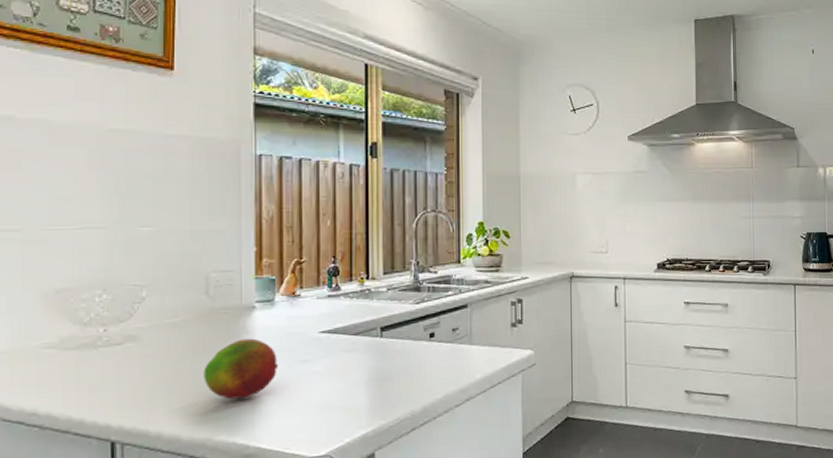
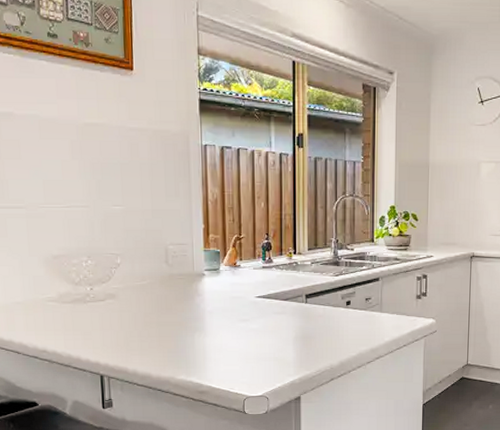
fruit: present [203,338,279,399] -> none [166,300,224,347]

